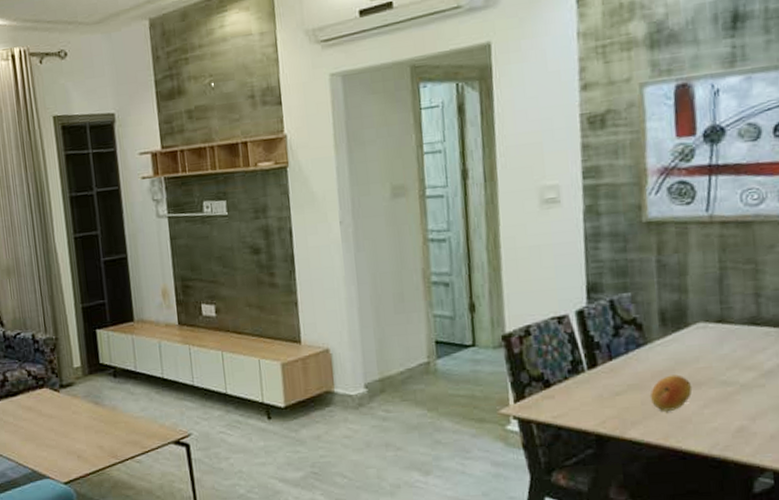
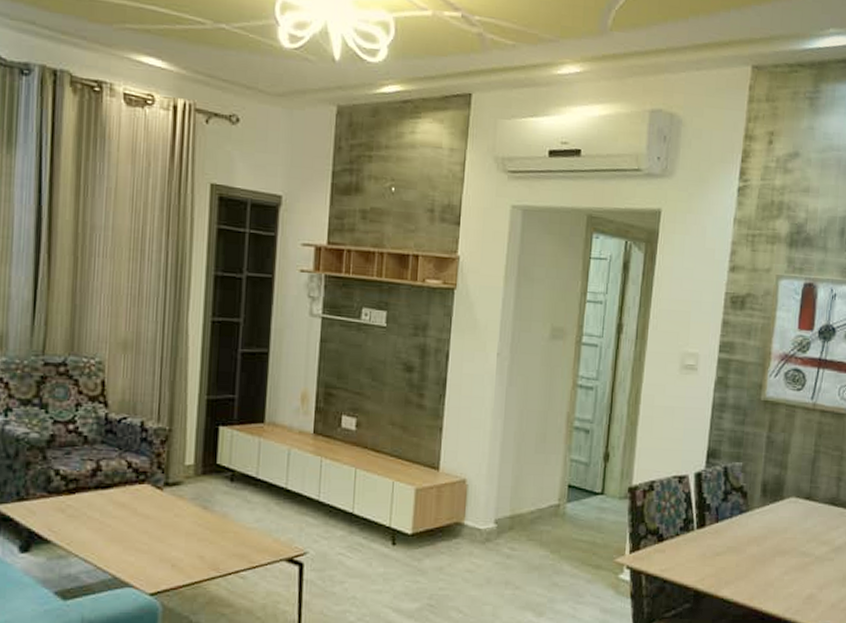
fruit: present [650,374,693,411] -> none [743,542,778,574]

